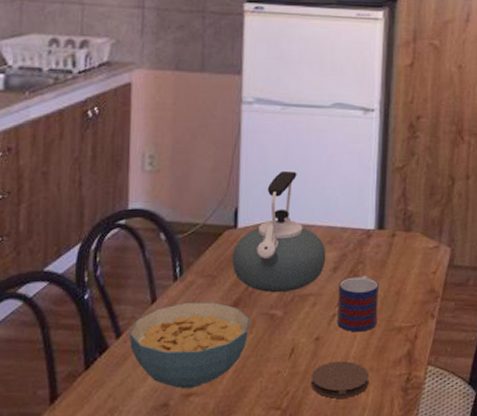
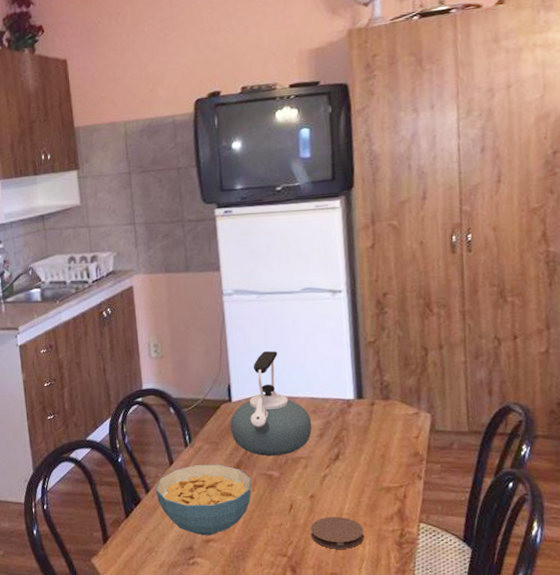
mug: present [337,275,379,332] -> none [326,440,366,491]

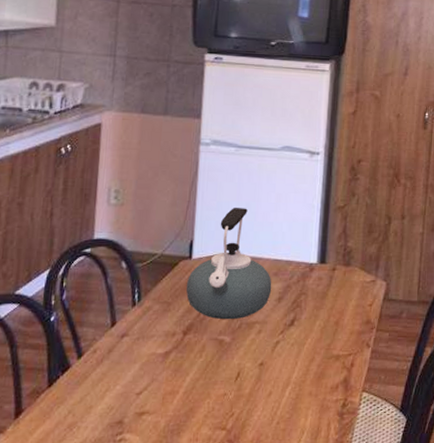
cereal bowl: present [155,464,252,536] -> none [89,327,201,408]
coaster: present [311,516,365,549] -> none [255,385,309,421]

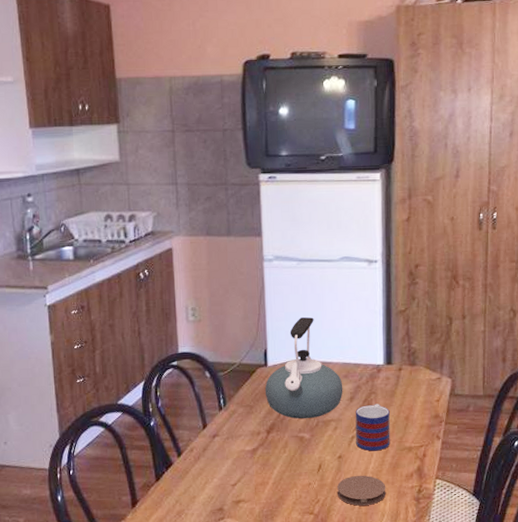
coaster: none [255,385,309,421] -> present [337,475,386,506]
mug: none [280,306,319,359] -> present [355,404,390,451]

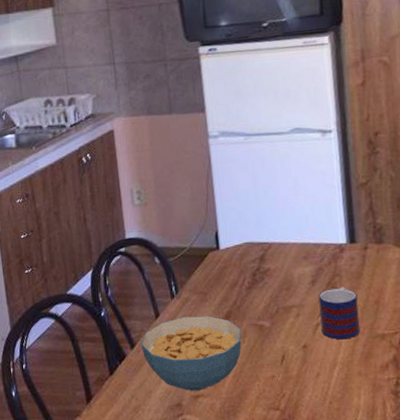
cereal bowl: none [188,427,283,497] -> present [141,315,242,391]
kettle: present [264,317,343,419] -> none [218,195,304,306]
coaster: present [337,475,386,506] -> none [304,366,360,401]

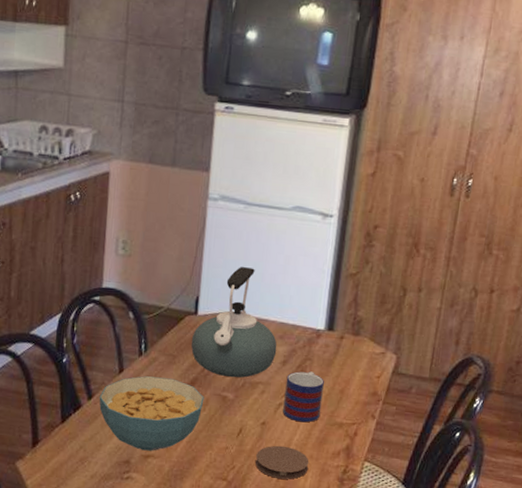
kettle: none [218,195,304,306] -> present [191,267,277,378]
coaster: none [304,366,360,401] -> present [255,445,309,480]

